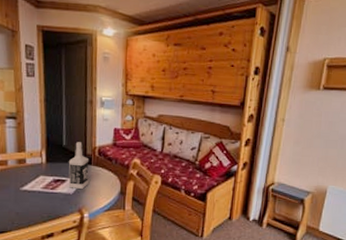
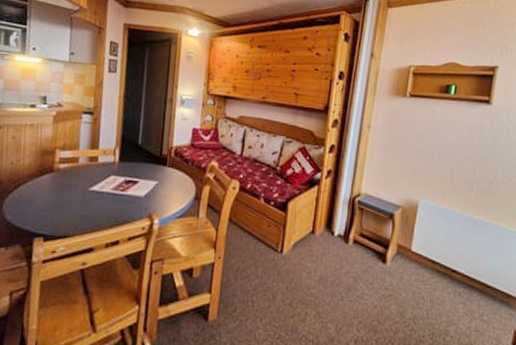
vodka: present [68,142,89,189] -> none [140,141,165,192]

